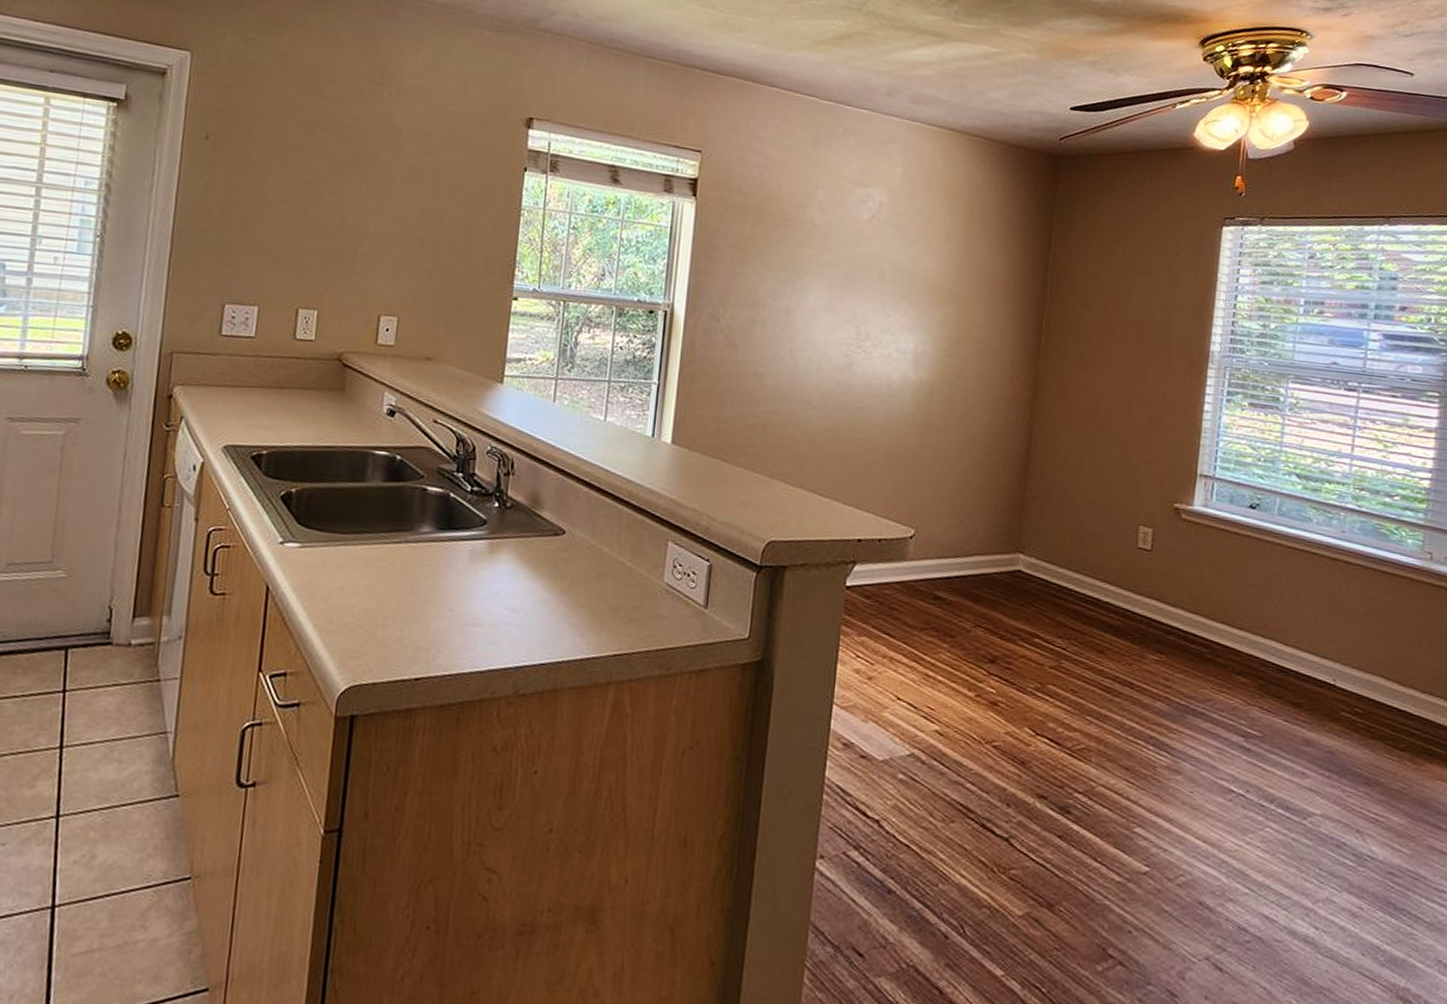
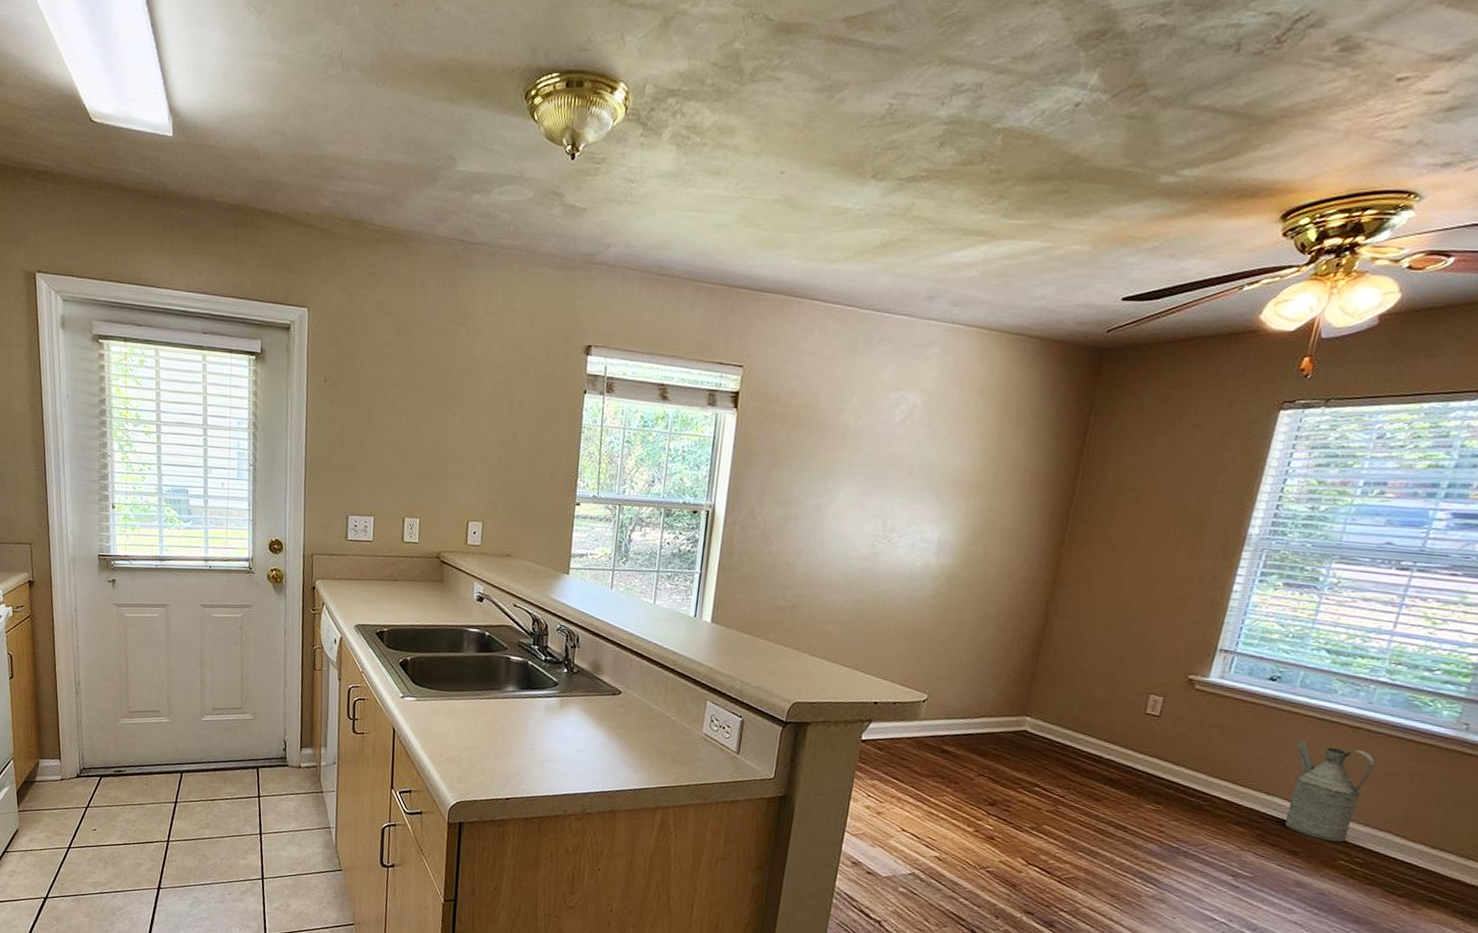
watering can: none [1283,574,1357,691] -> present [1285,740,1375,843]

